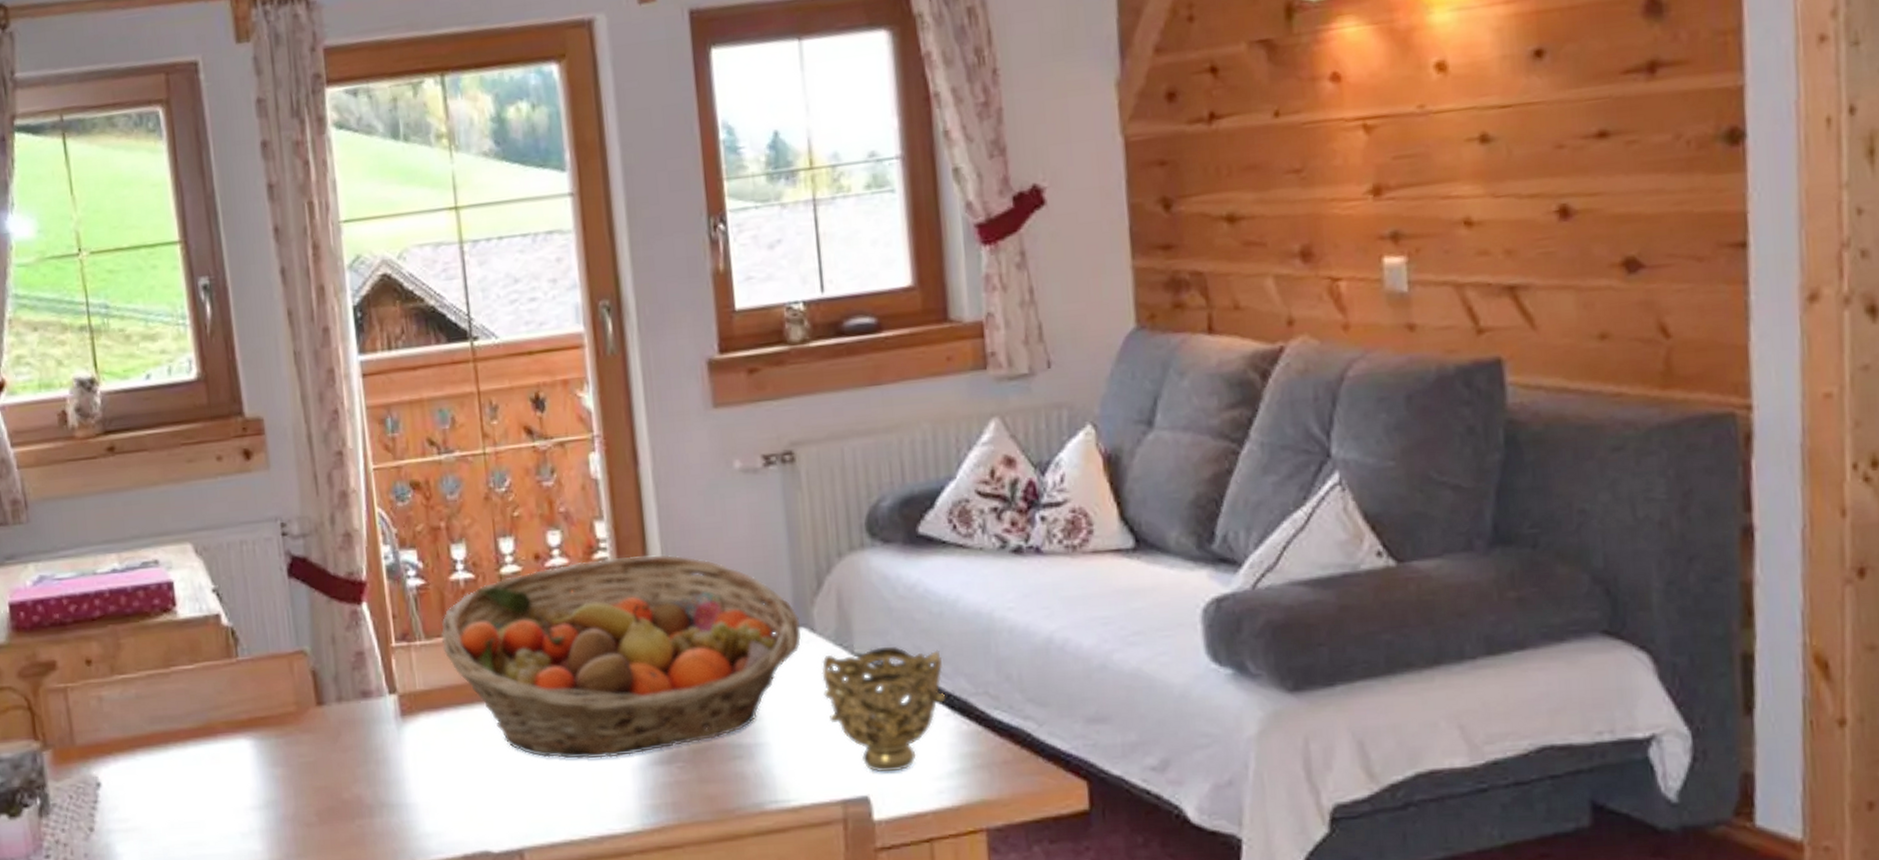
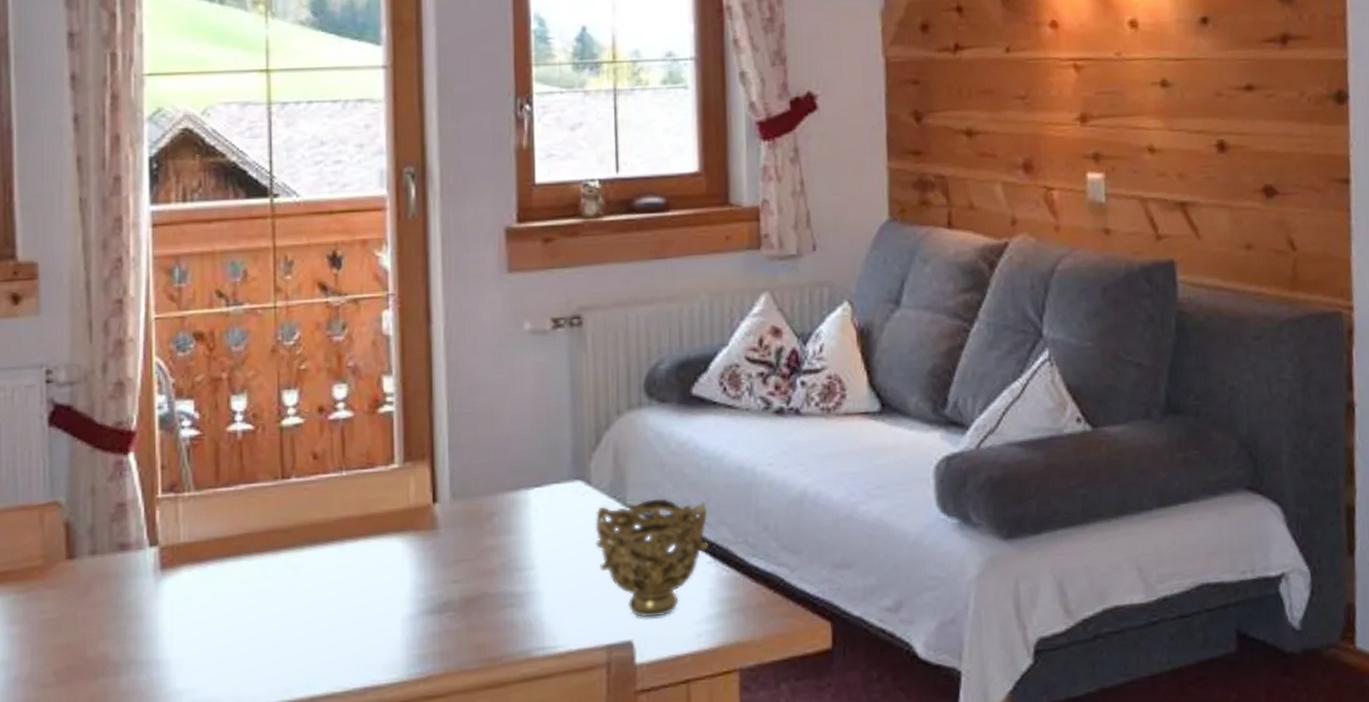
fruit basket: present [441,554,801,759] -> none [212,409,578,611]

